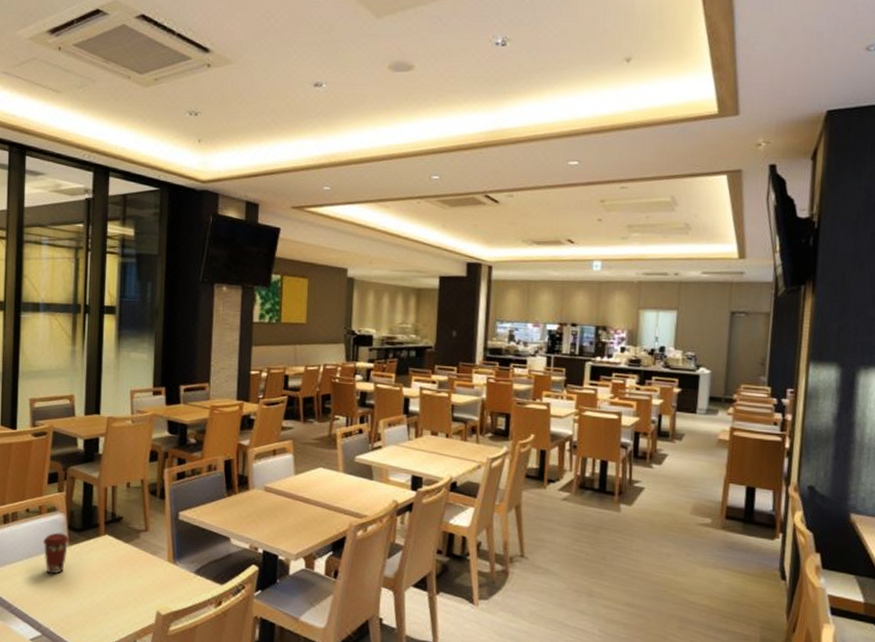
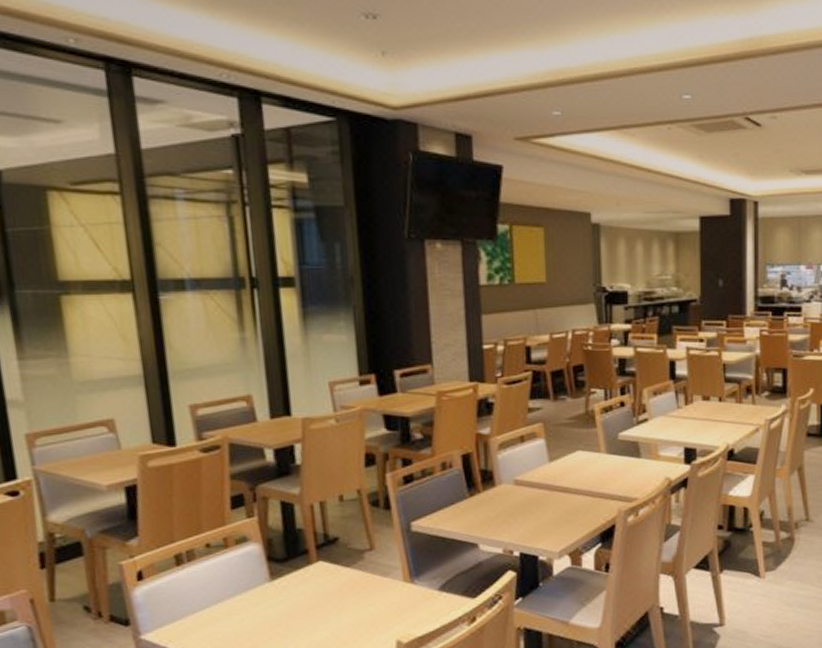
coffee cup: present [43,532,69,574] -> none [235,566,271,618]

